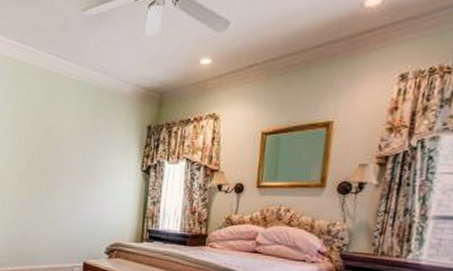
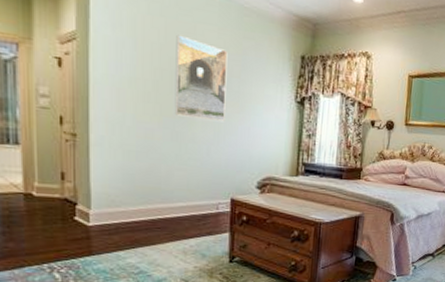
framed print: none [41,121,83,194] -> present [174,34,228,122]

